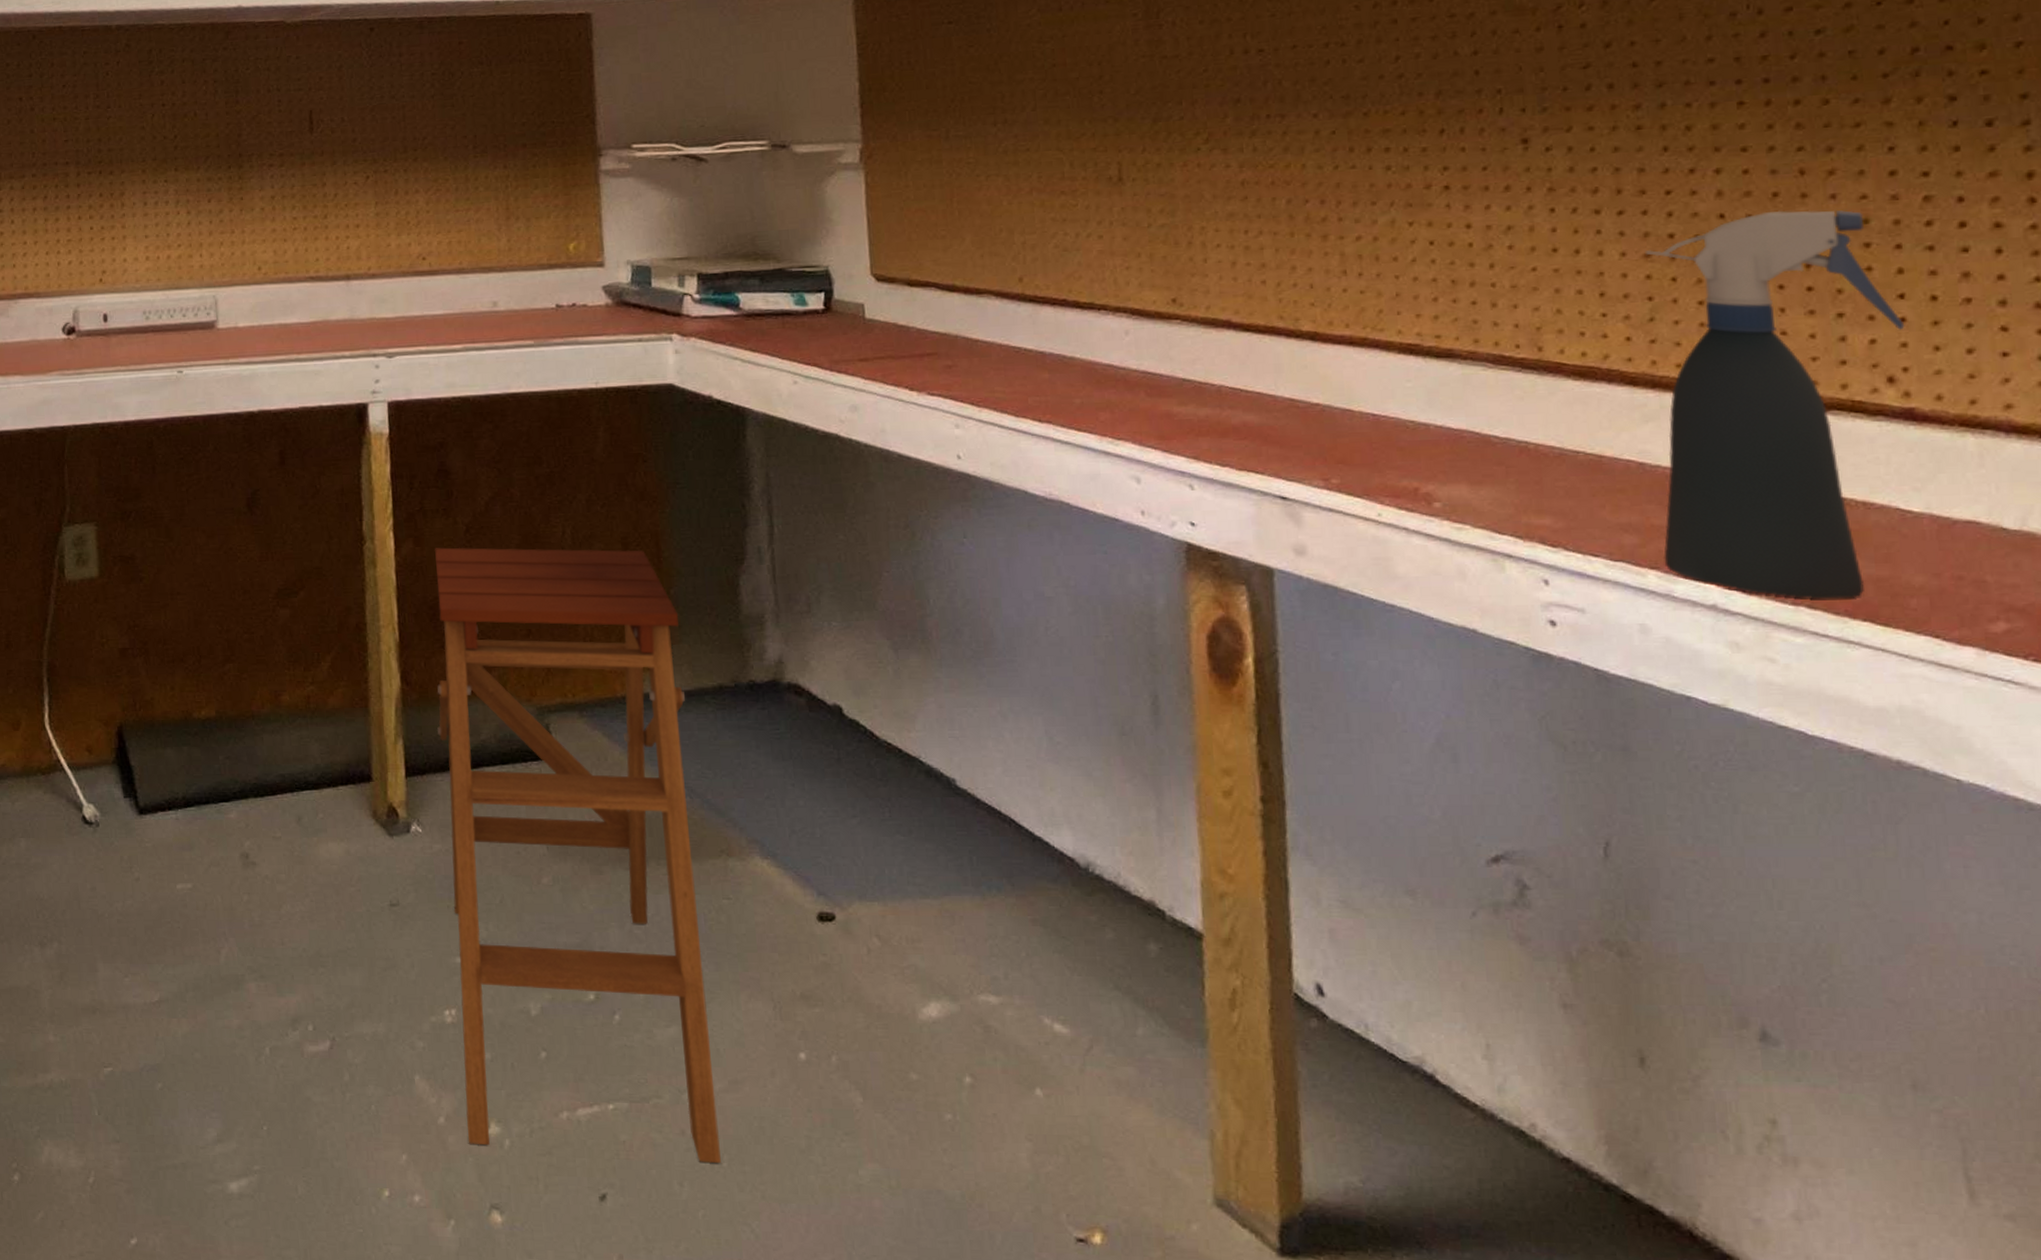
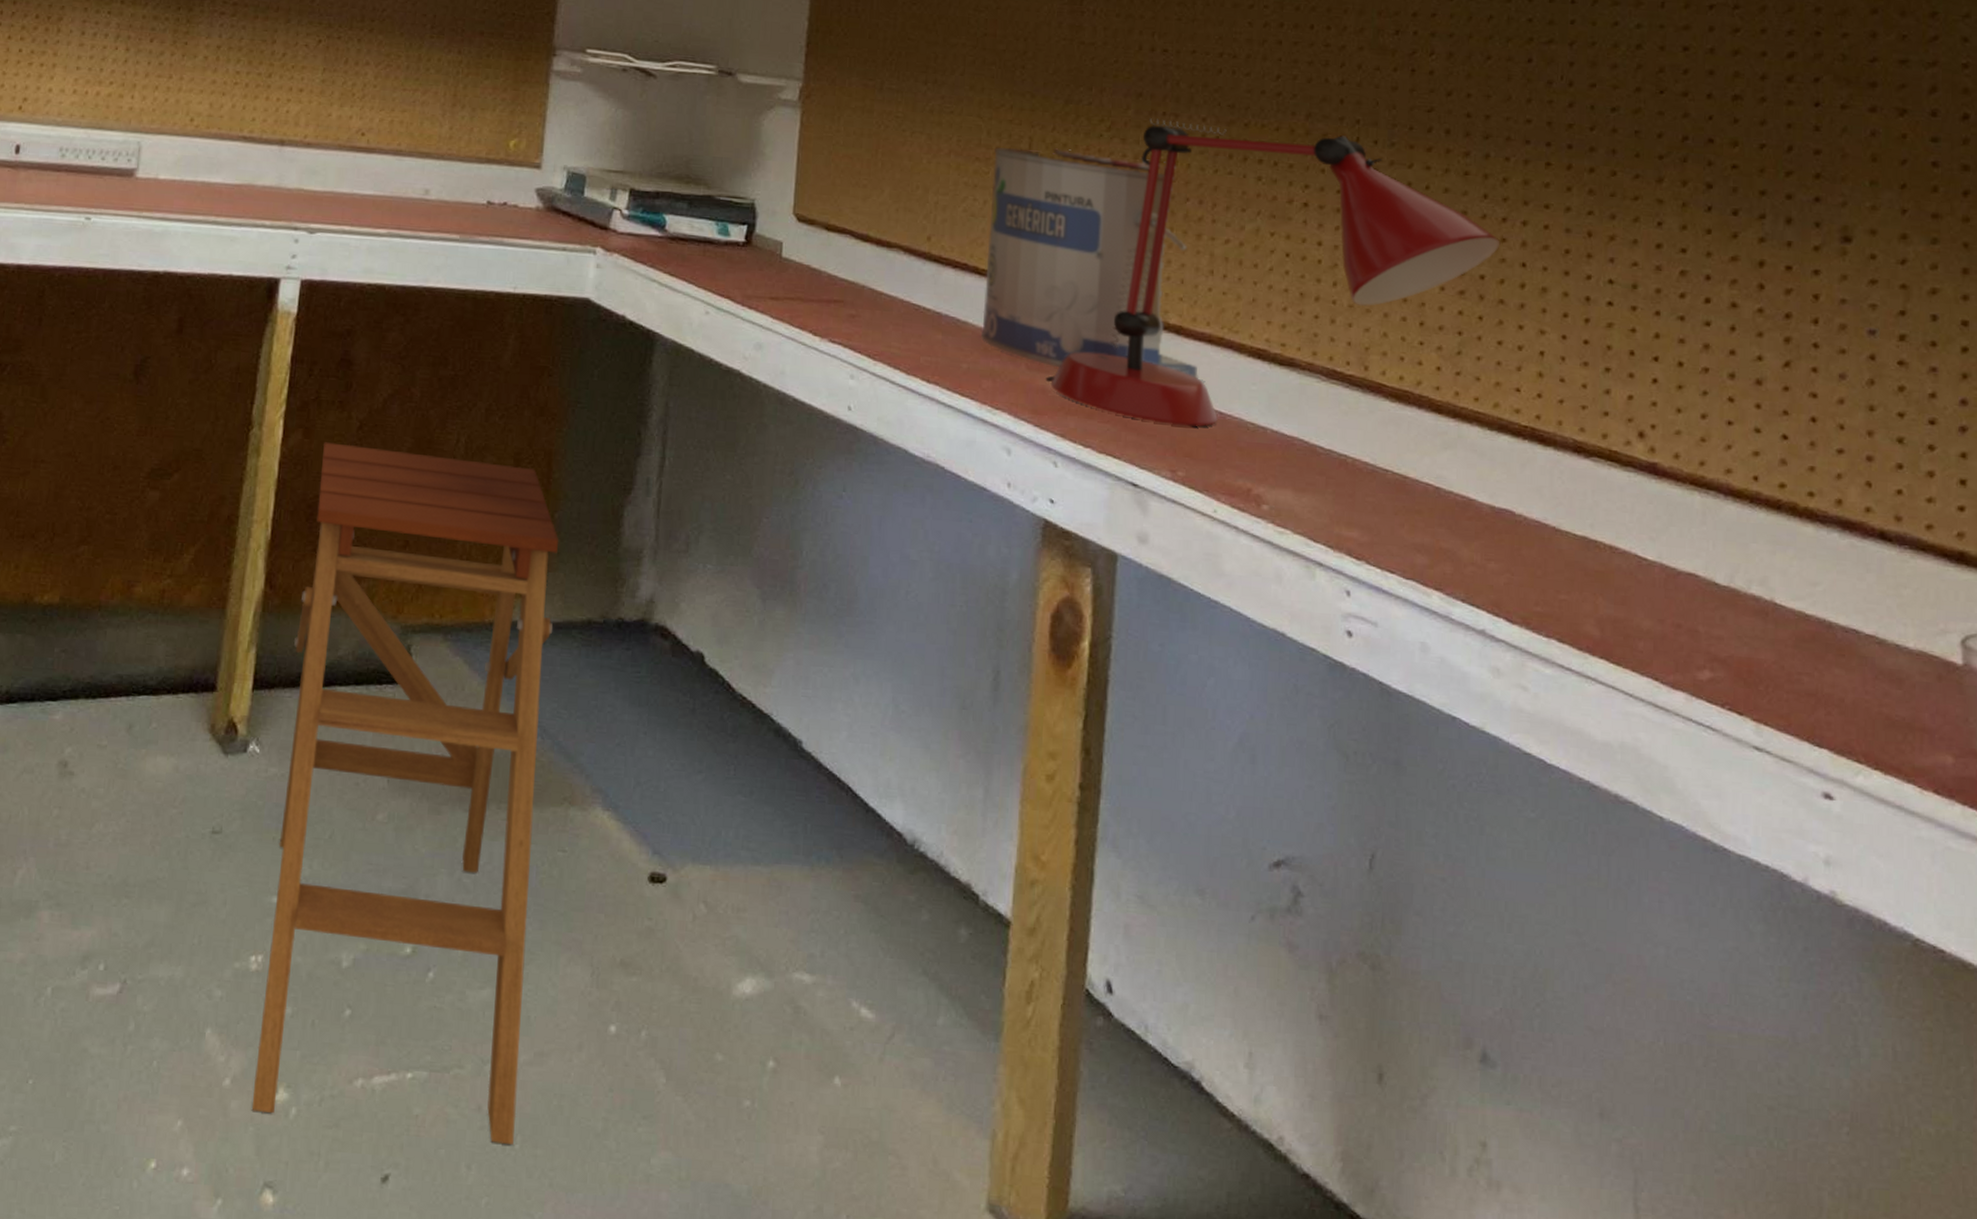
paint can: none [1080,166,1344,390] -> present [981,146,1199,379]
desk lamp: none [1169,109,1690,433] -> present [1045,118,1501,427]
spray bottle: present [1644,210,1905,599] -> none [1447,266,1656,636]

